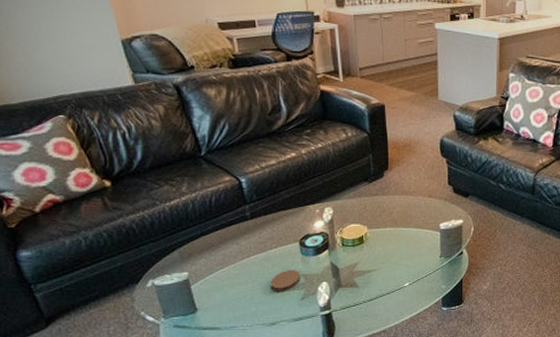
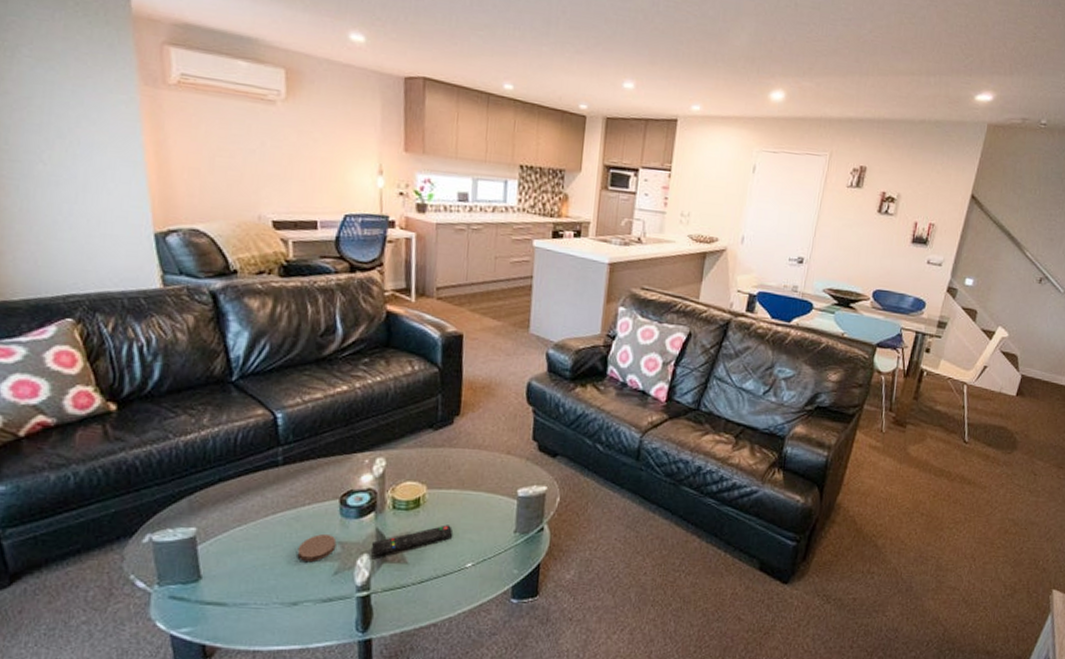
remote control: none [328,255,391,284] -> present [371,525,453,557]

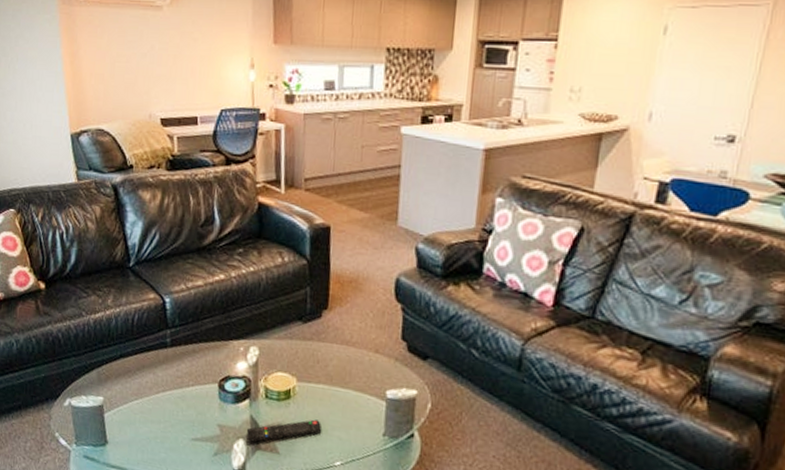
coaster: present [297,534,337,561] -> none [183,415,216,441]

